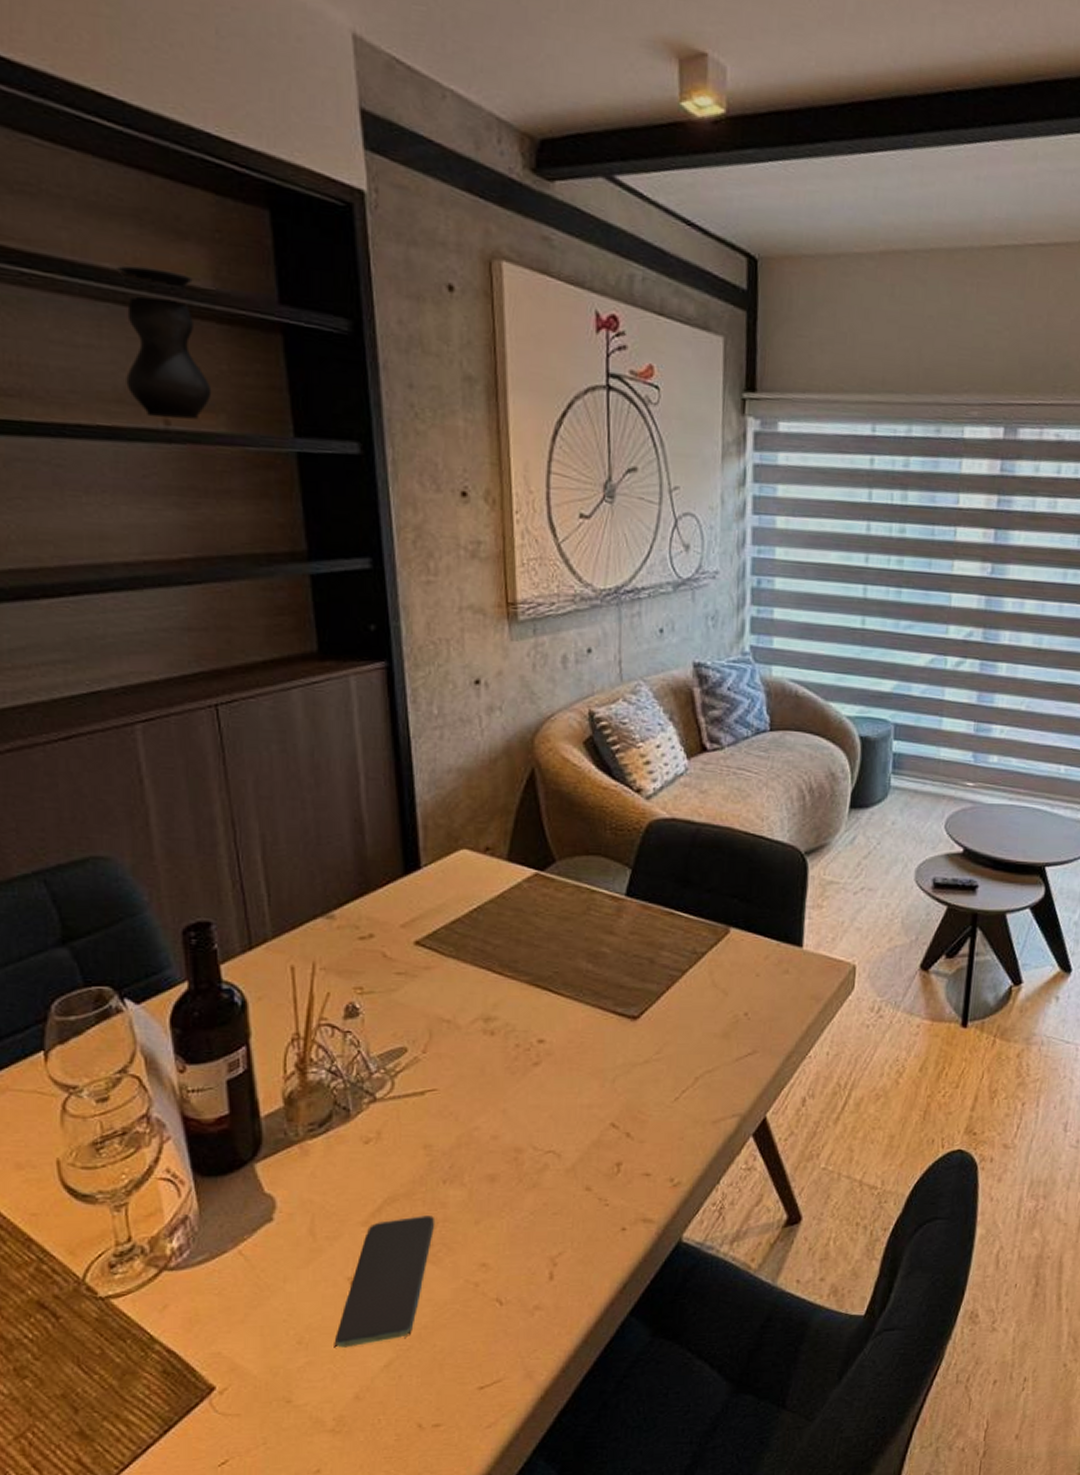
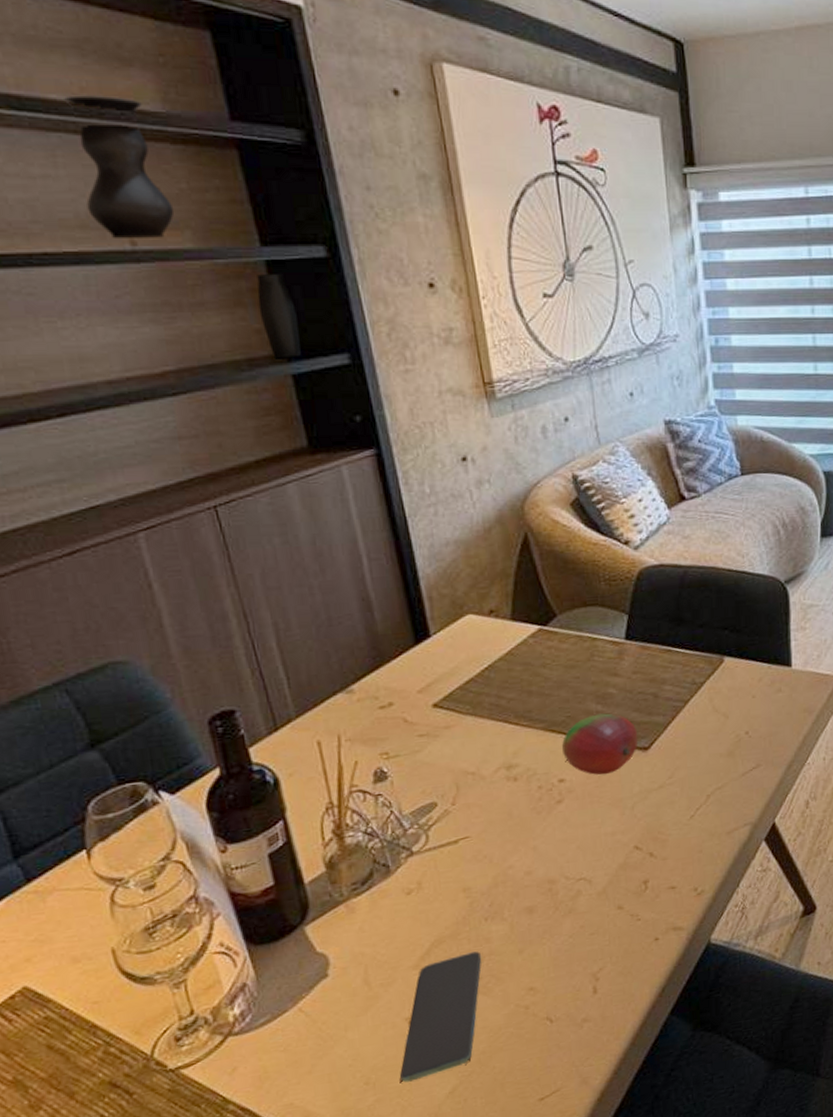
vase: none [285,466,324,557] -> present [257,273,302,358]
fruit: none [544,973,628,1041] -> present [561,713,639,775]

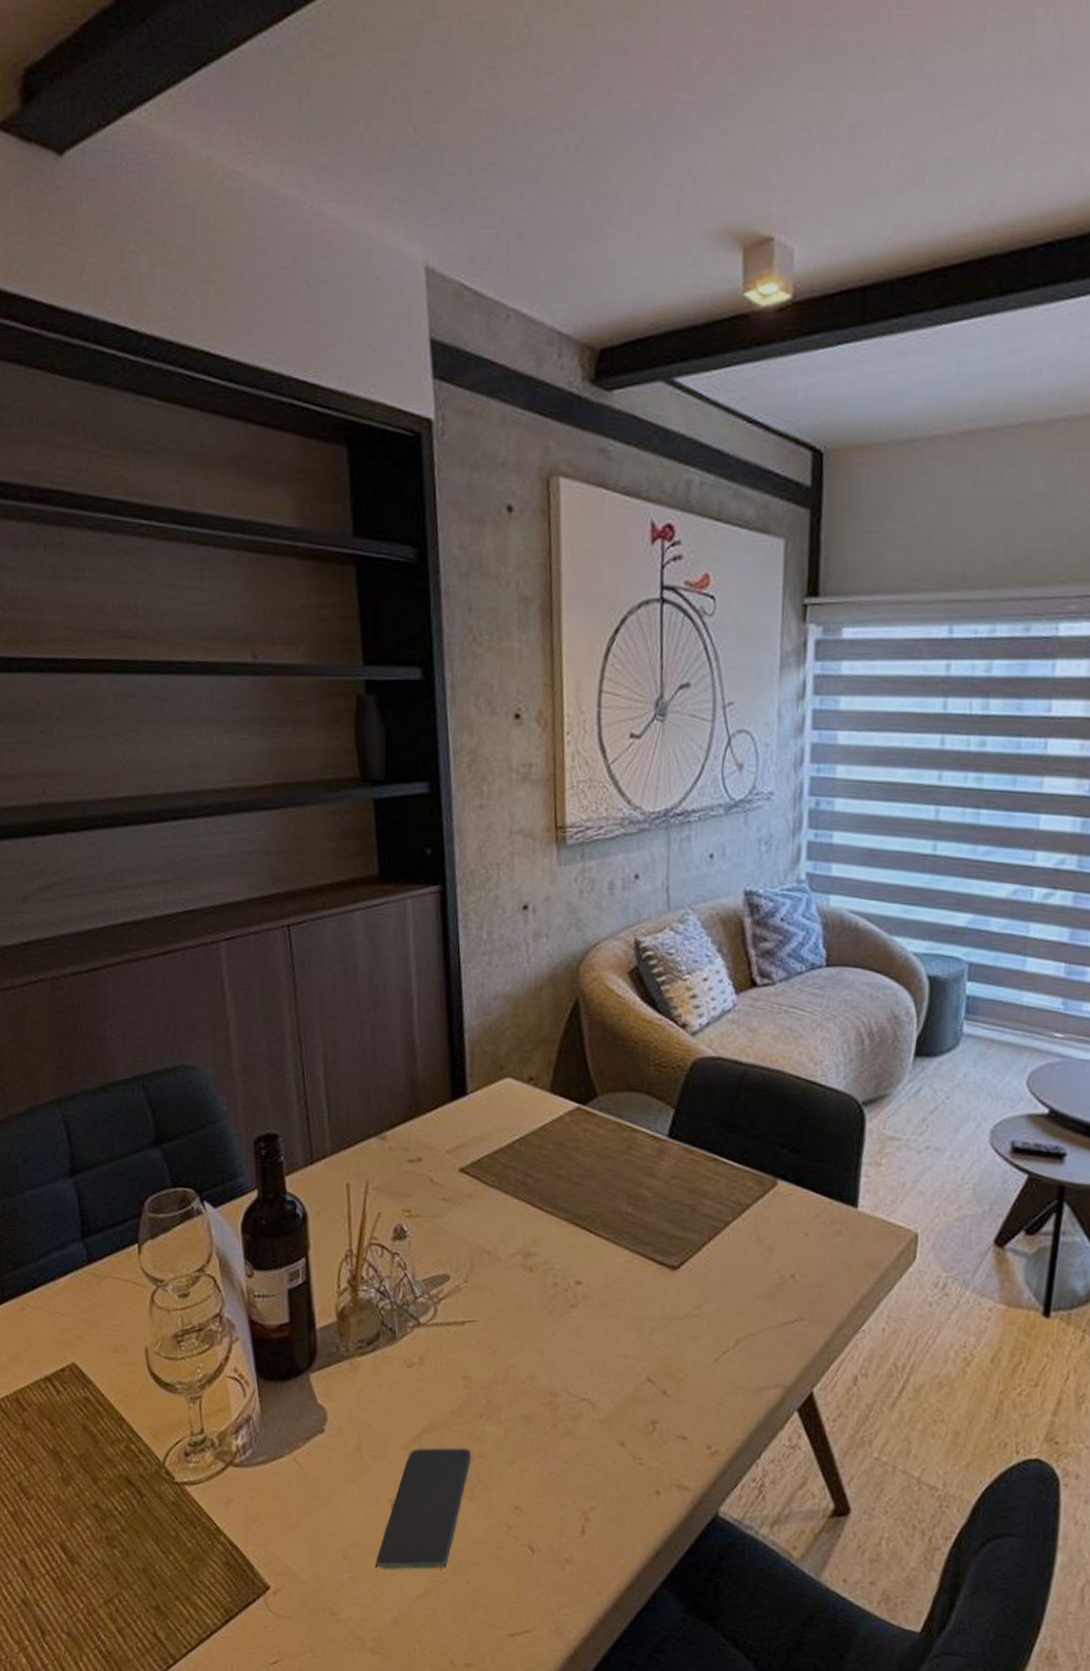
vase: present [64,95,175,240] -> none [217,510,293,653]
fruit: present [561,713,639,775] -> none [583,1216,668,1288]

